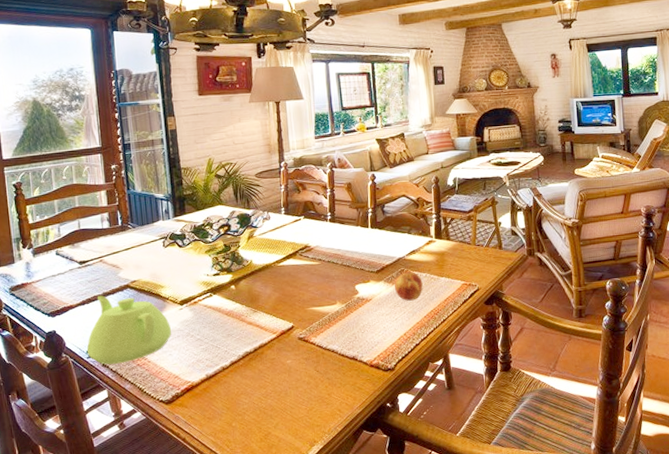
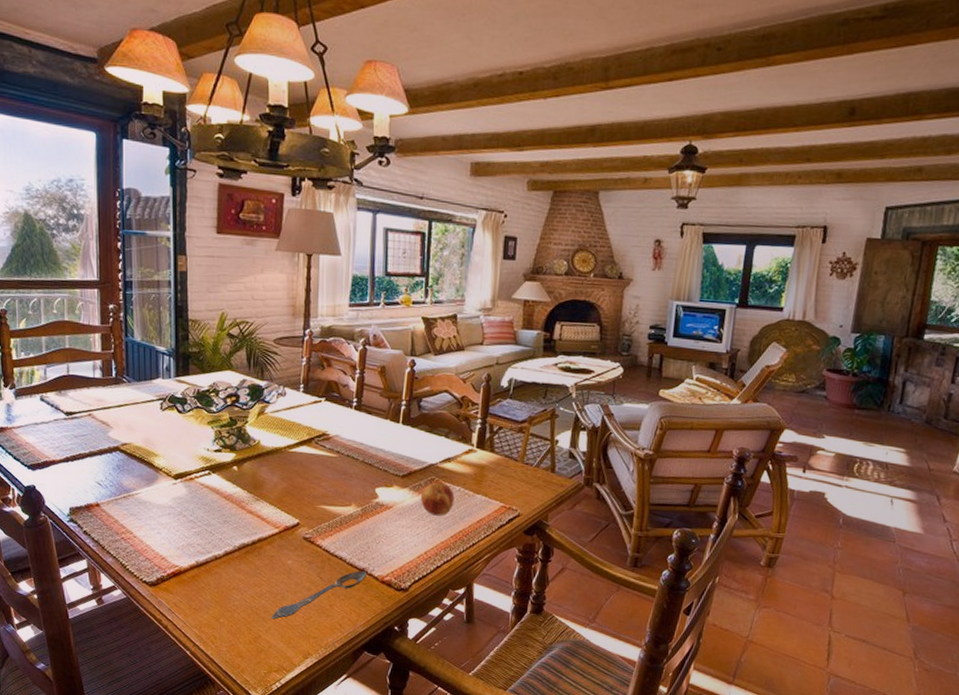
teapot: present [87,295,172,365] -> none [68,454,163,534]
spoon: none [277,358,358,416] -> present [271,570,368,620]

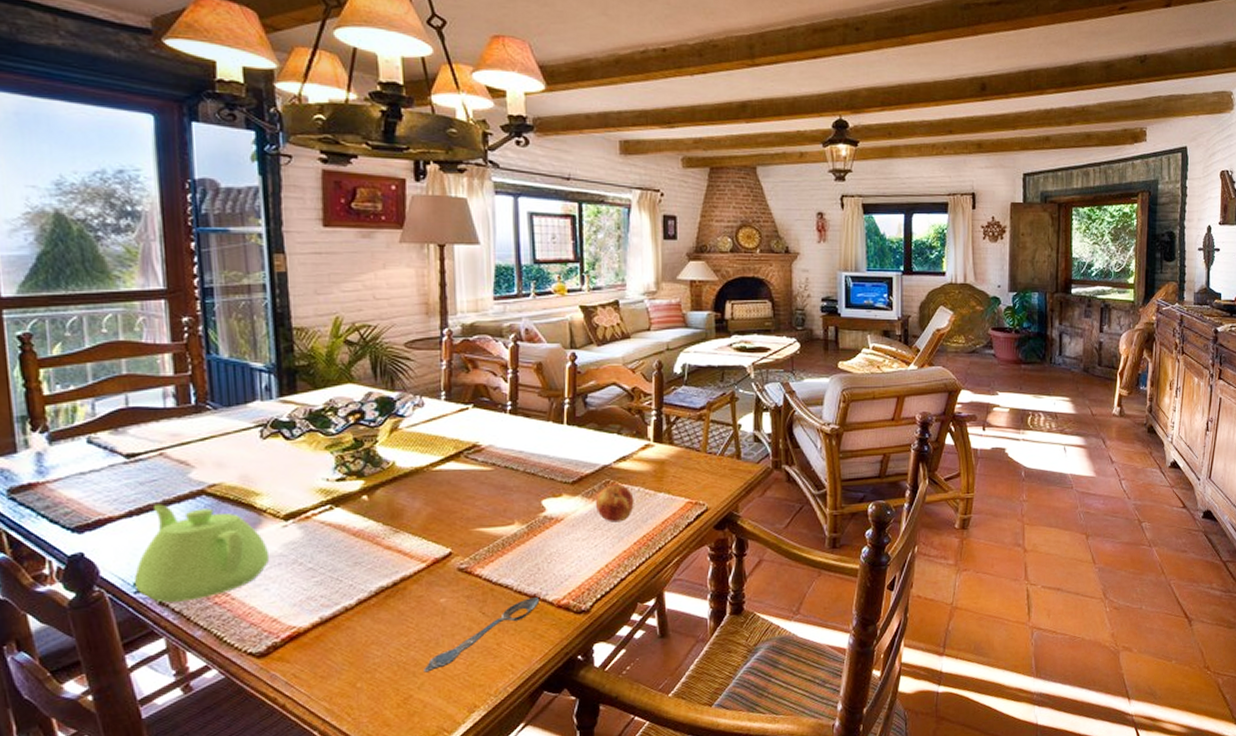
teapot: none [68,454,163,534] -> present [135,504,270,603]

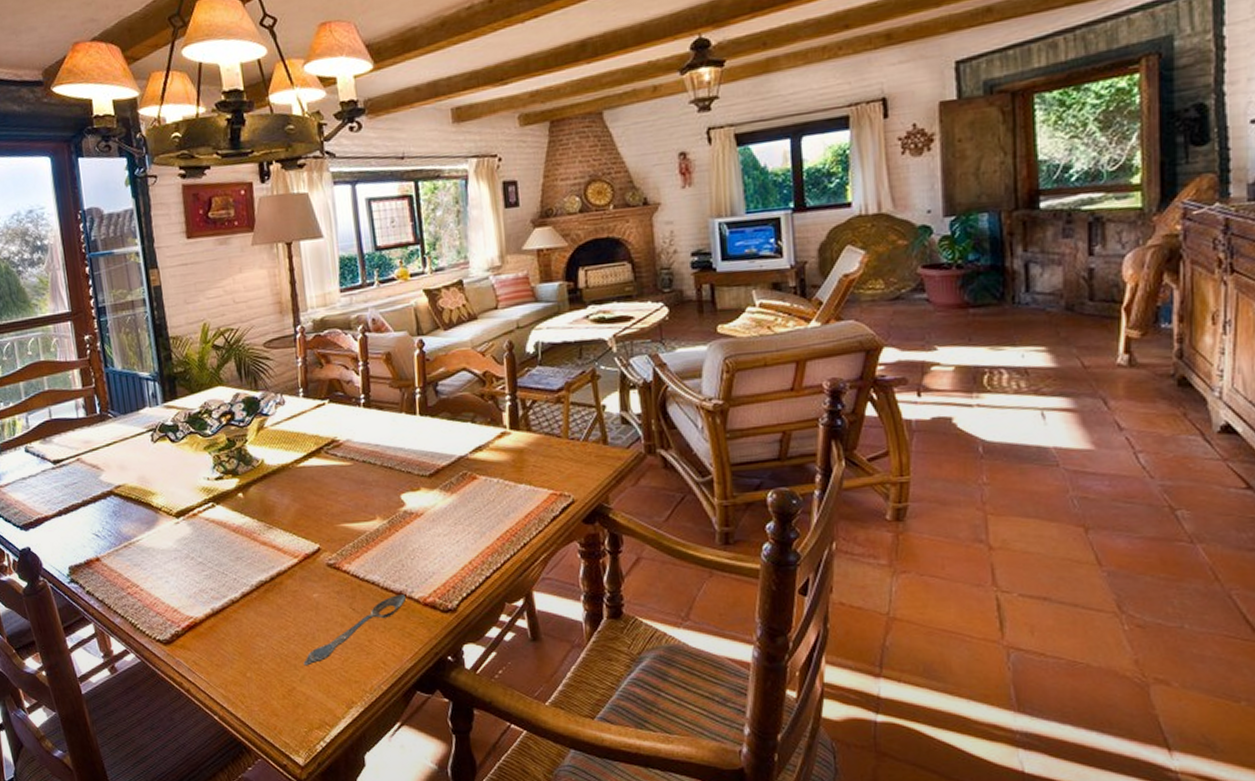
teapot: present [135,504,270,603] -> none [67,504,168,592]
fruit: present [595,484,634,523] -> none [453,476,494,517]

